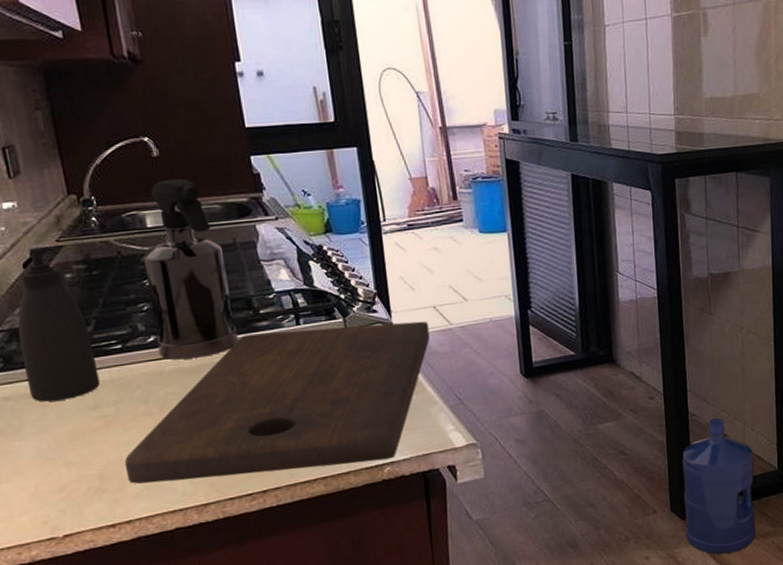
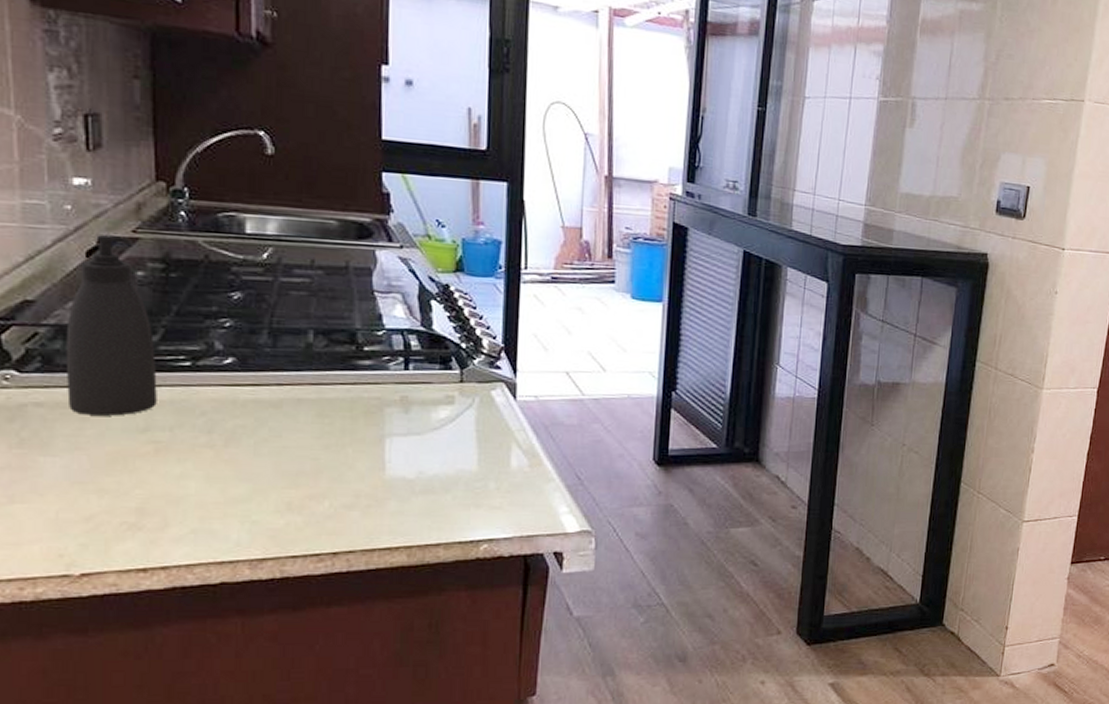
cutting board: present [124,321,430,484] -> none [170,372,558,536]
spray bottle: present [143,178,239,360] -> none [234,183,334,391]
water jug: present [682,418,756,555] -> none [808,538,896,688]

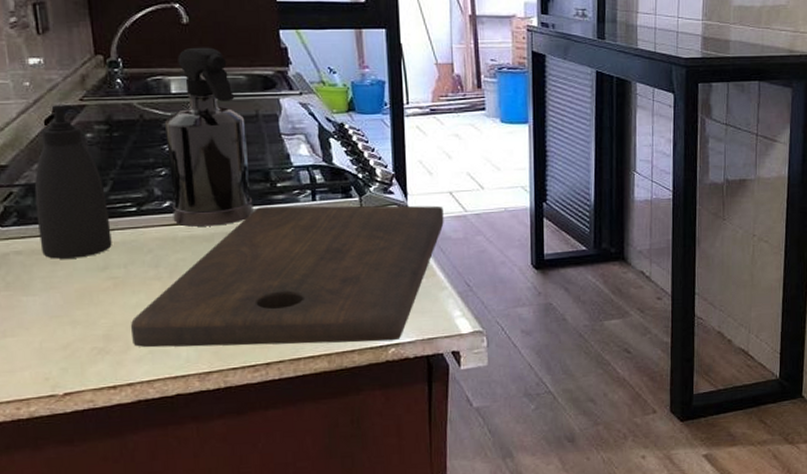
cutting board: none [170,372,558,536] -> present [130,205,444,348]
spray bottle: none [234,183,334,391] -> present [165,47,254,227]

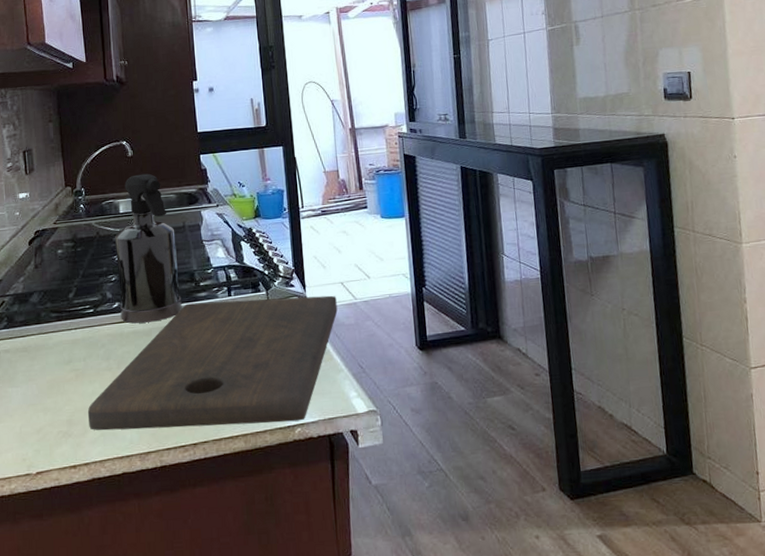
soap dispenser: present [34,104,112,259] -> none [20,227,75,355]

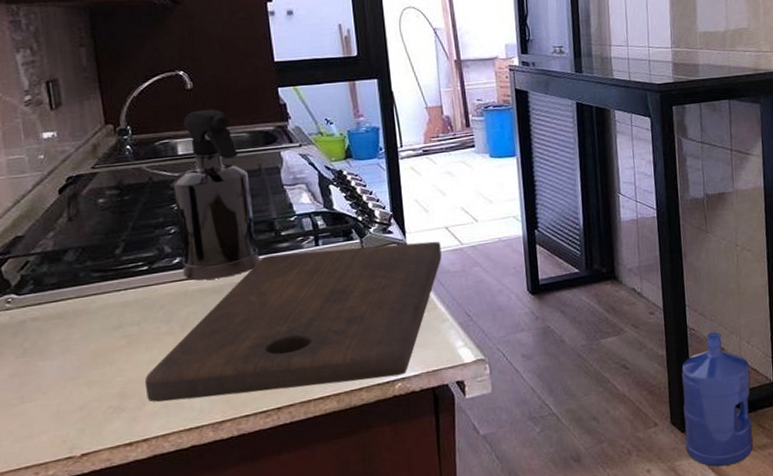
water jug: none [569,397,648,540] -> present [681,332,754,467]

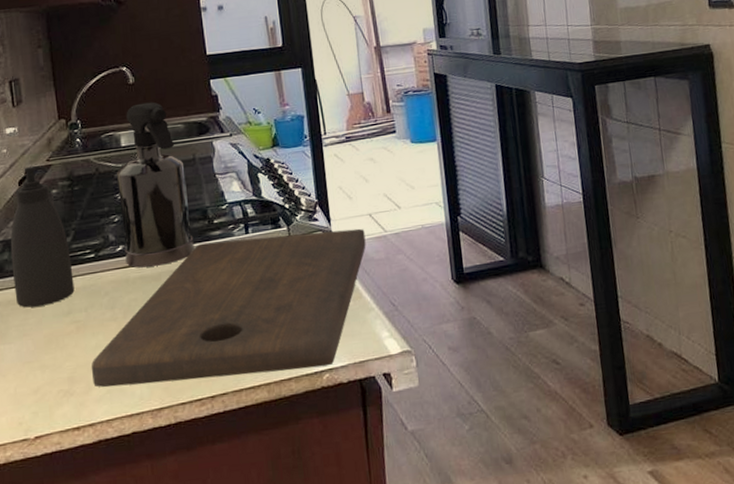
soap dispenser: none [49,173,125,323] -> present [10,165,75,308]
water jug: present [681,332,754,467] -> none [616,325,700,476]

